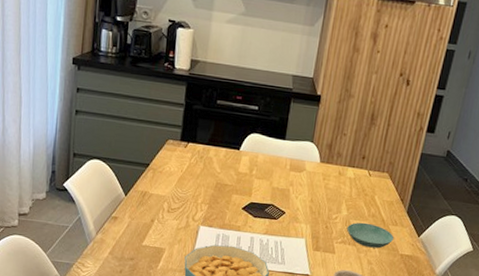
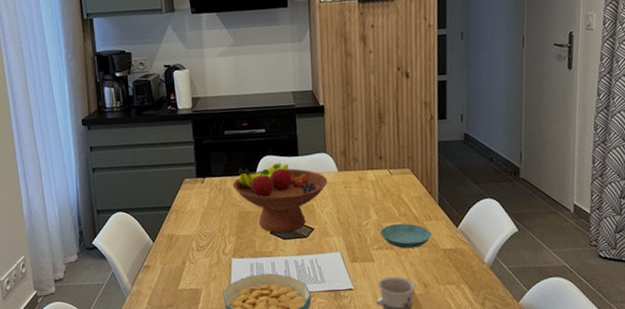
fruit bowl: none [215,140,309,212] -> present [232,162,328,234]

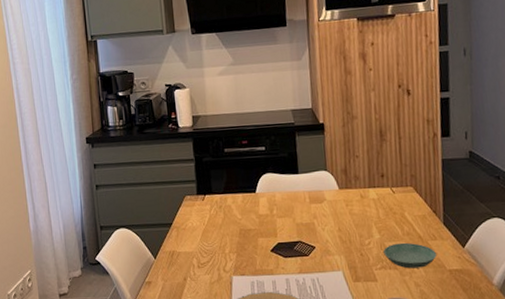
fruit bowl: present [232,162,328,234] -> none [233,180,329,251]

